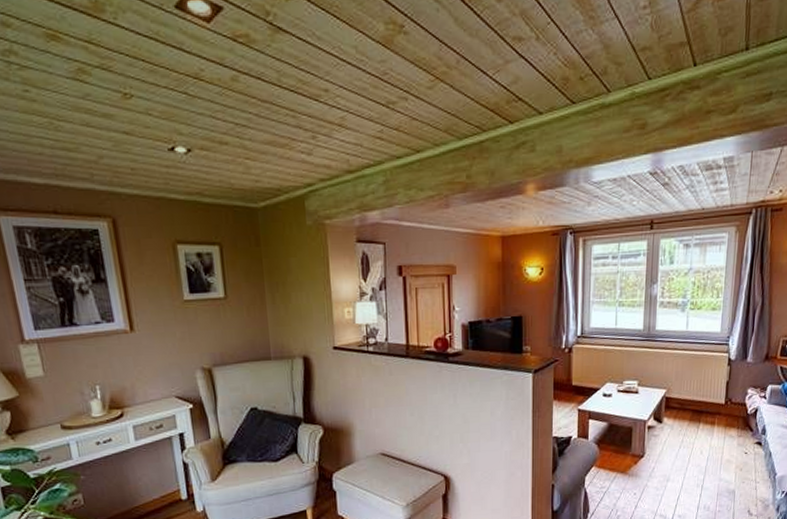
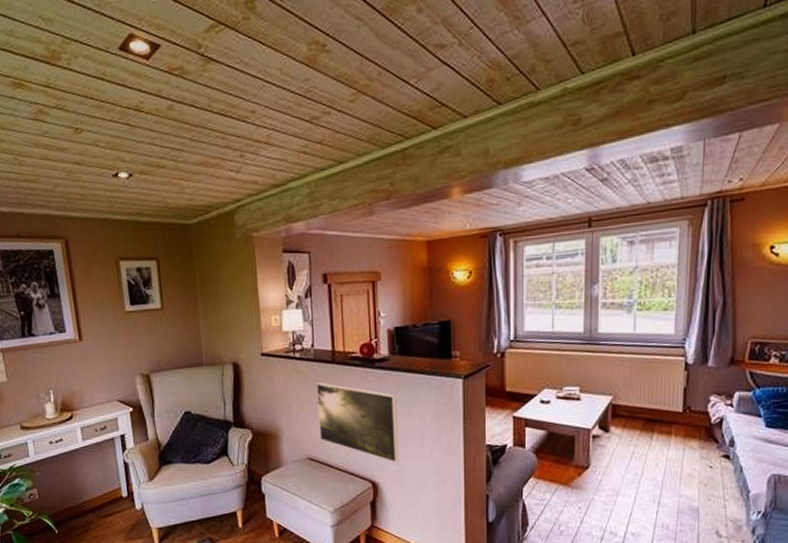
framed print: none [390,377,472,456] -> present [317,382,400,462]

